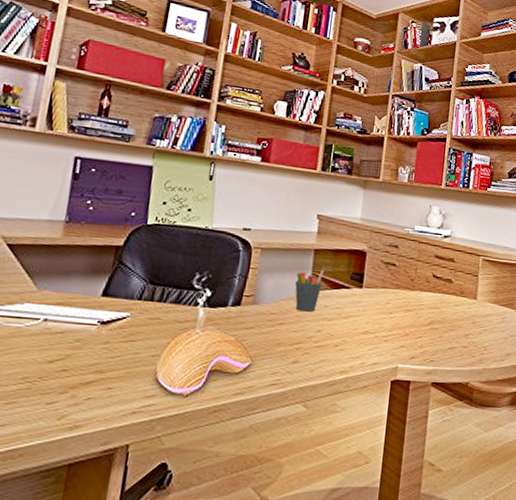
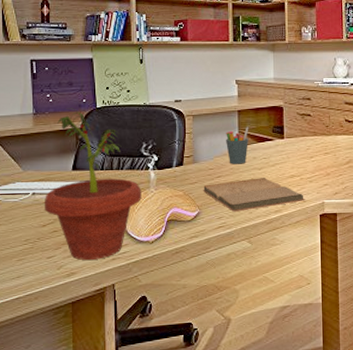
potted plant: none [56,220,185,411] -> present [44,108,142,260]
book: none [258,330,377,368] -> present [202,178,305,212]

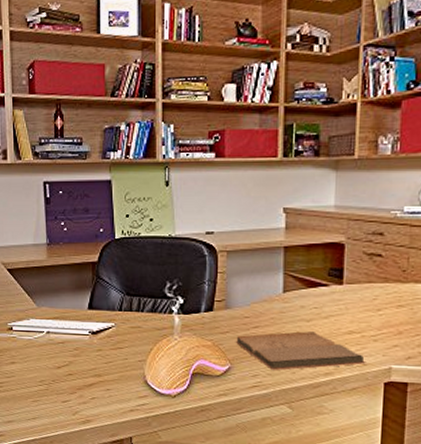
potted plant: present [44,108,142,260] -> none [58,238,164,409]
pen holder: present [226,126,249,164] -> none [267,267,298,314]

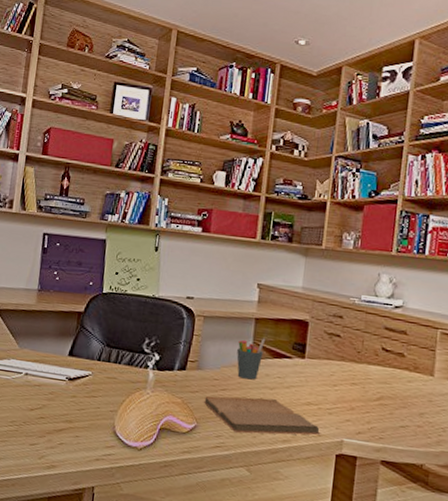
pen holder: none [267,267,298,314] -> present [236,338,266,380]

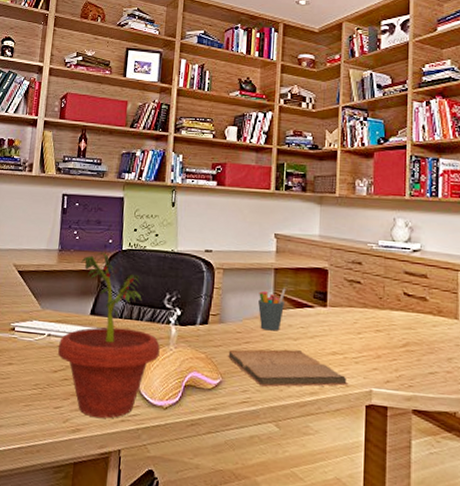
potted plant: none [34,289,137,457] -> present [57,247,160,419]

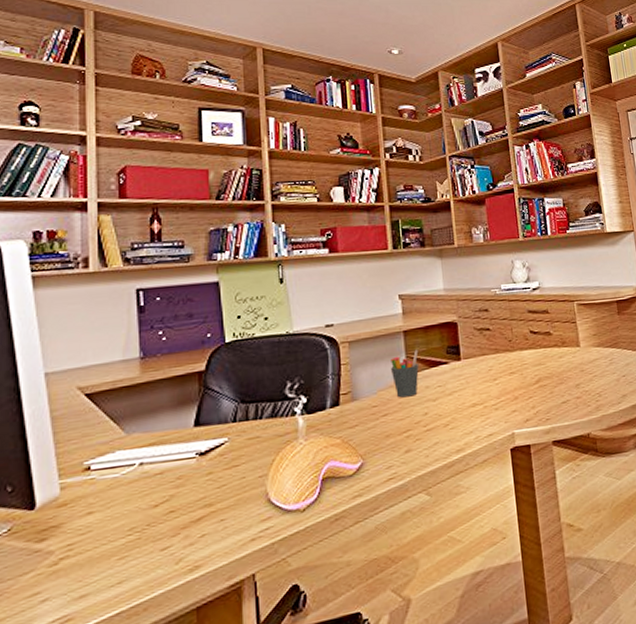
potted plant: present [57,247,160,419] -> none [155,346,288,547]
book: present [227,349,349,387] -> none [365,410,492,458]

